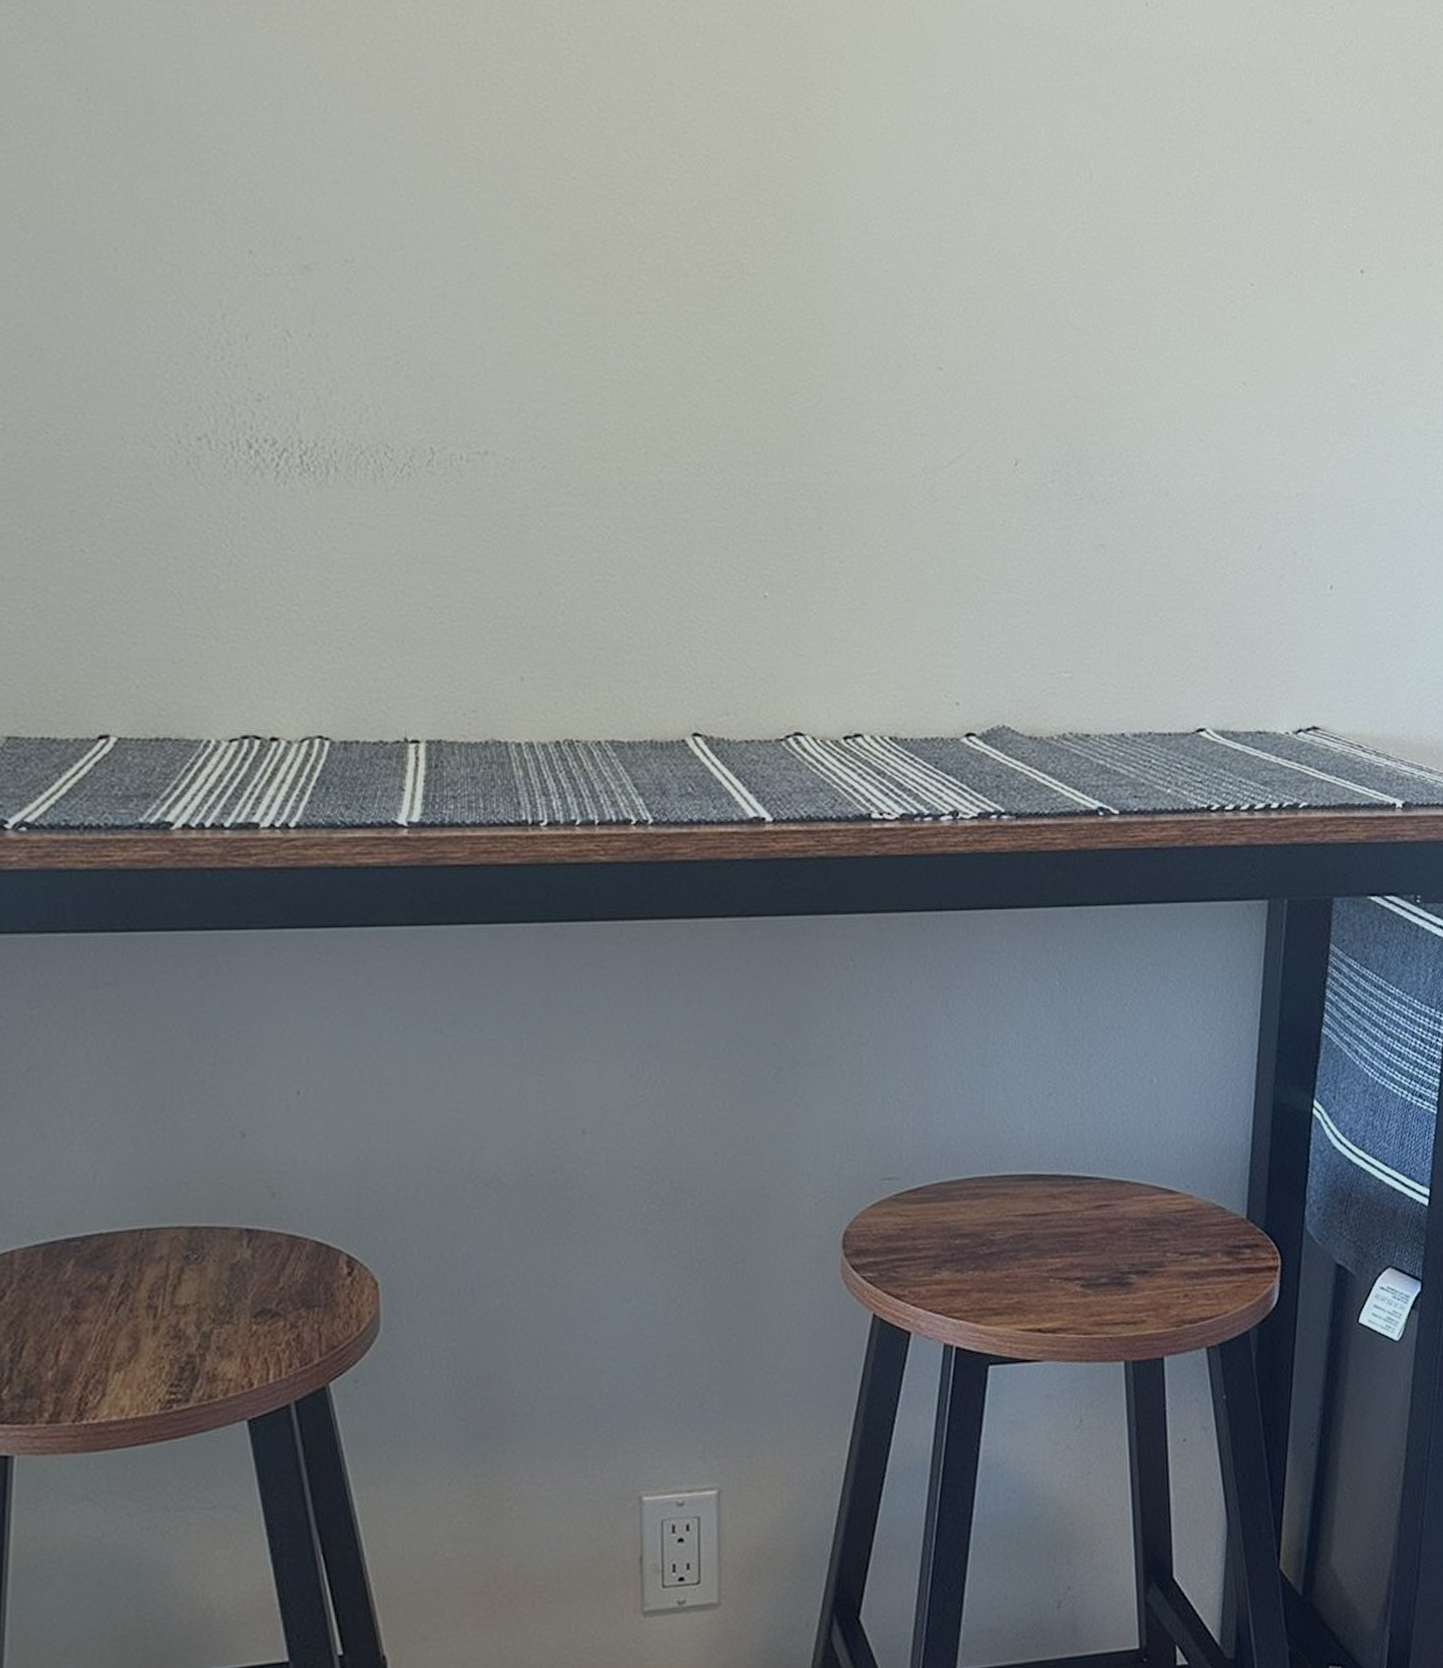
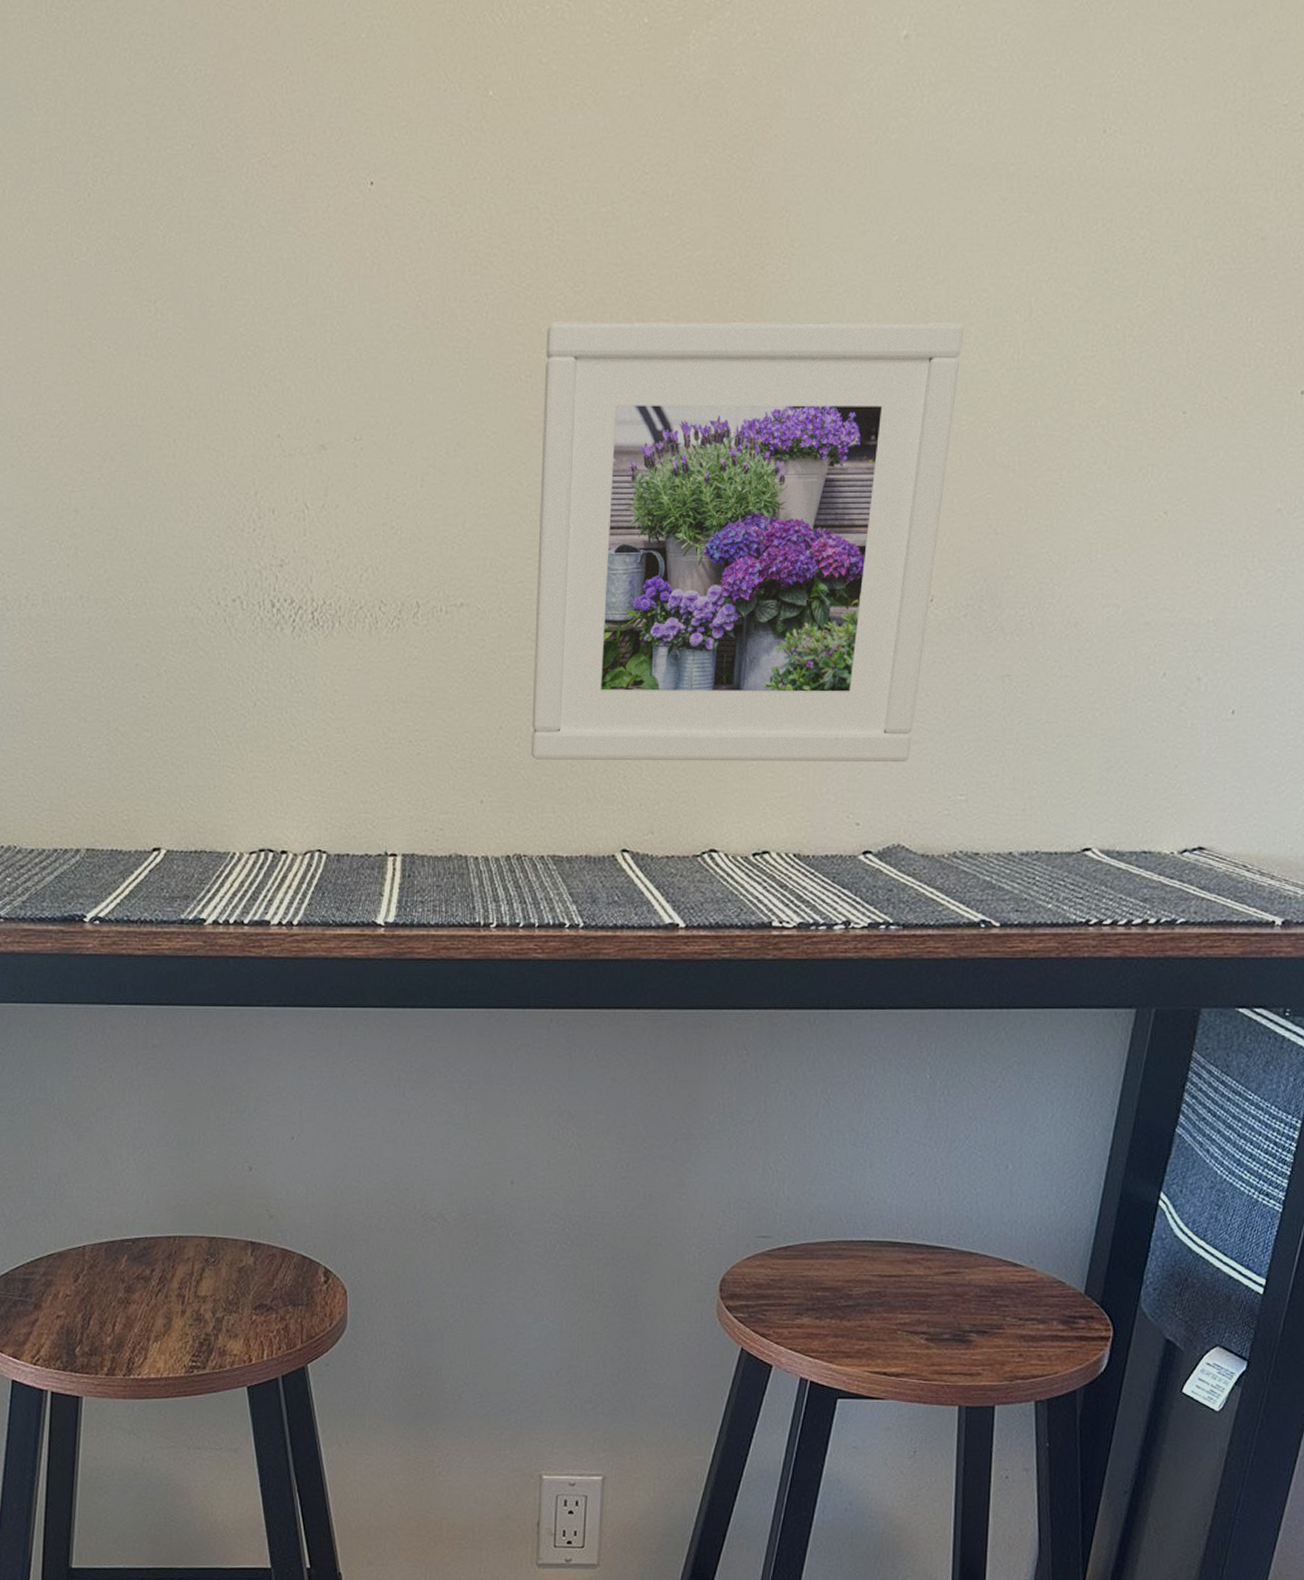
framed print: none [570,148,1025,636] -> present [531,321,964,762]

